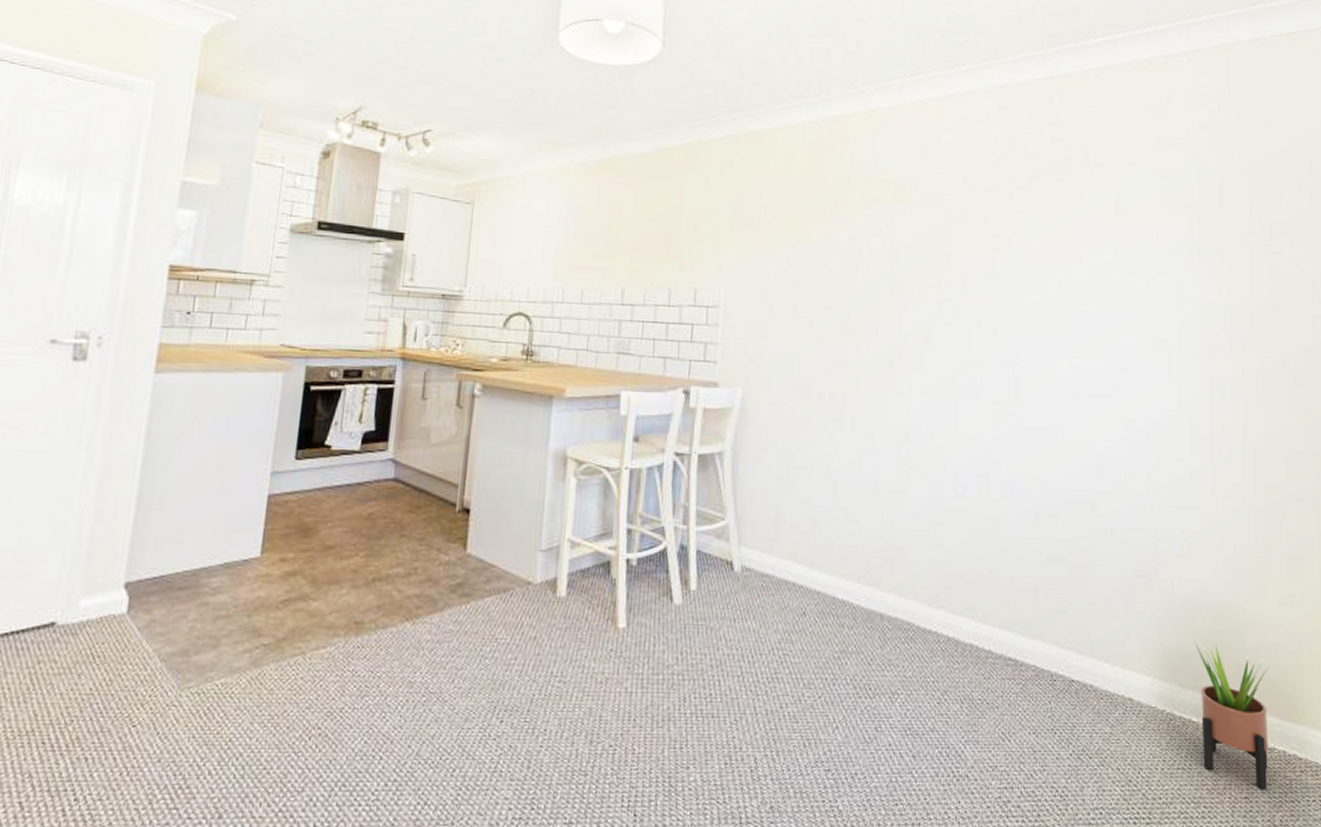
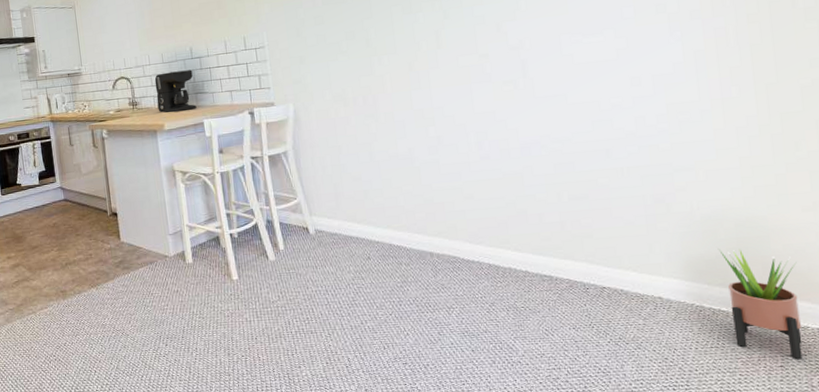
coffee maker: none [561,317,619,376] -> present [154,70,197,113]

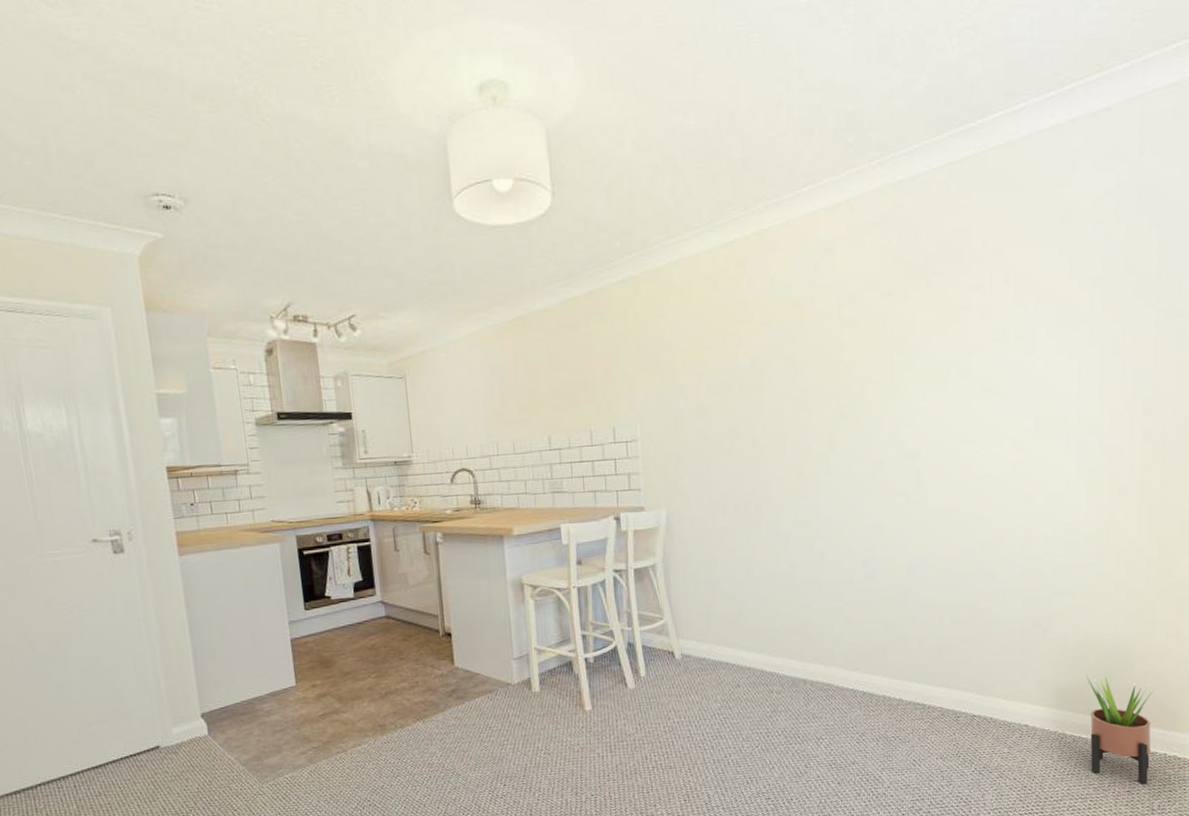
coffee maker: present [154,70,197,113] -> none [503,463,553,515]

